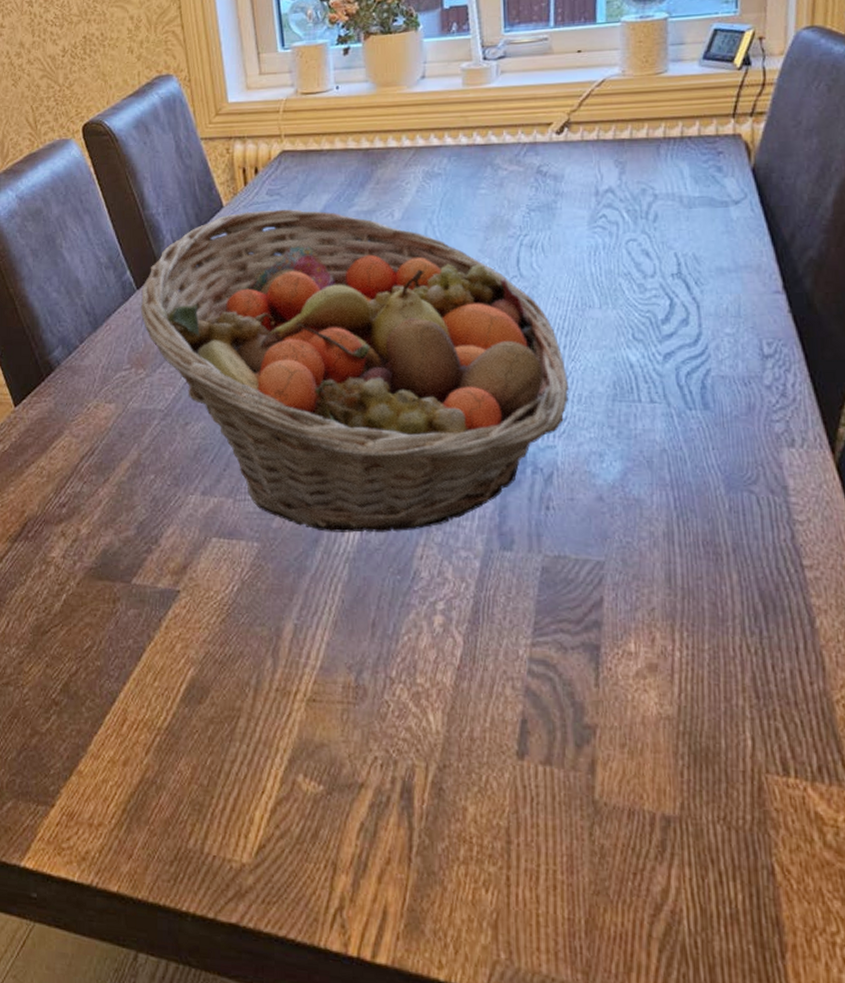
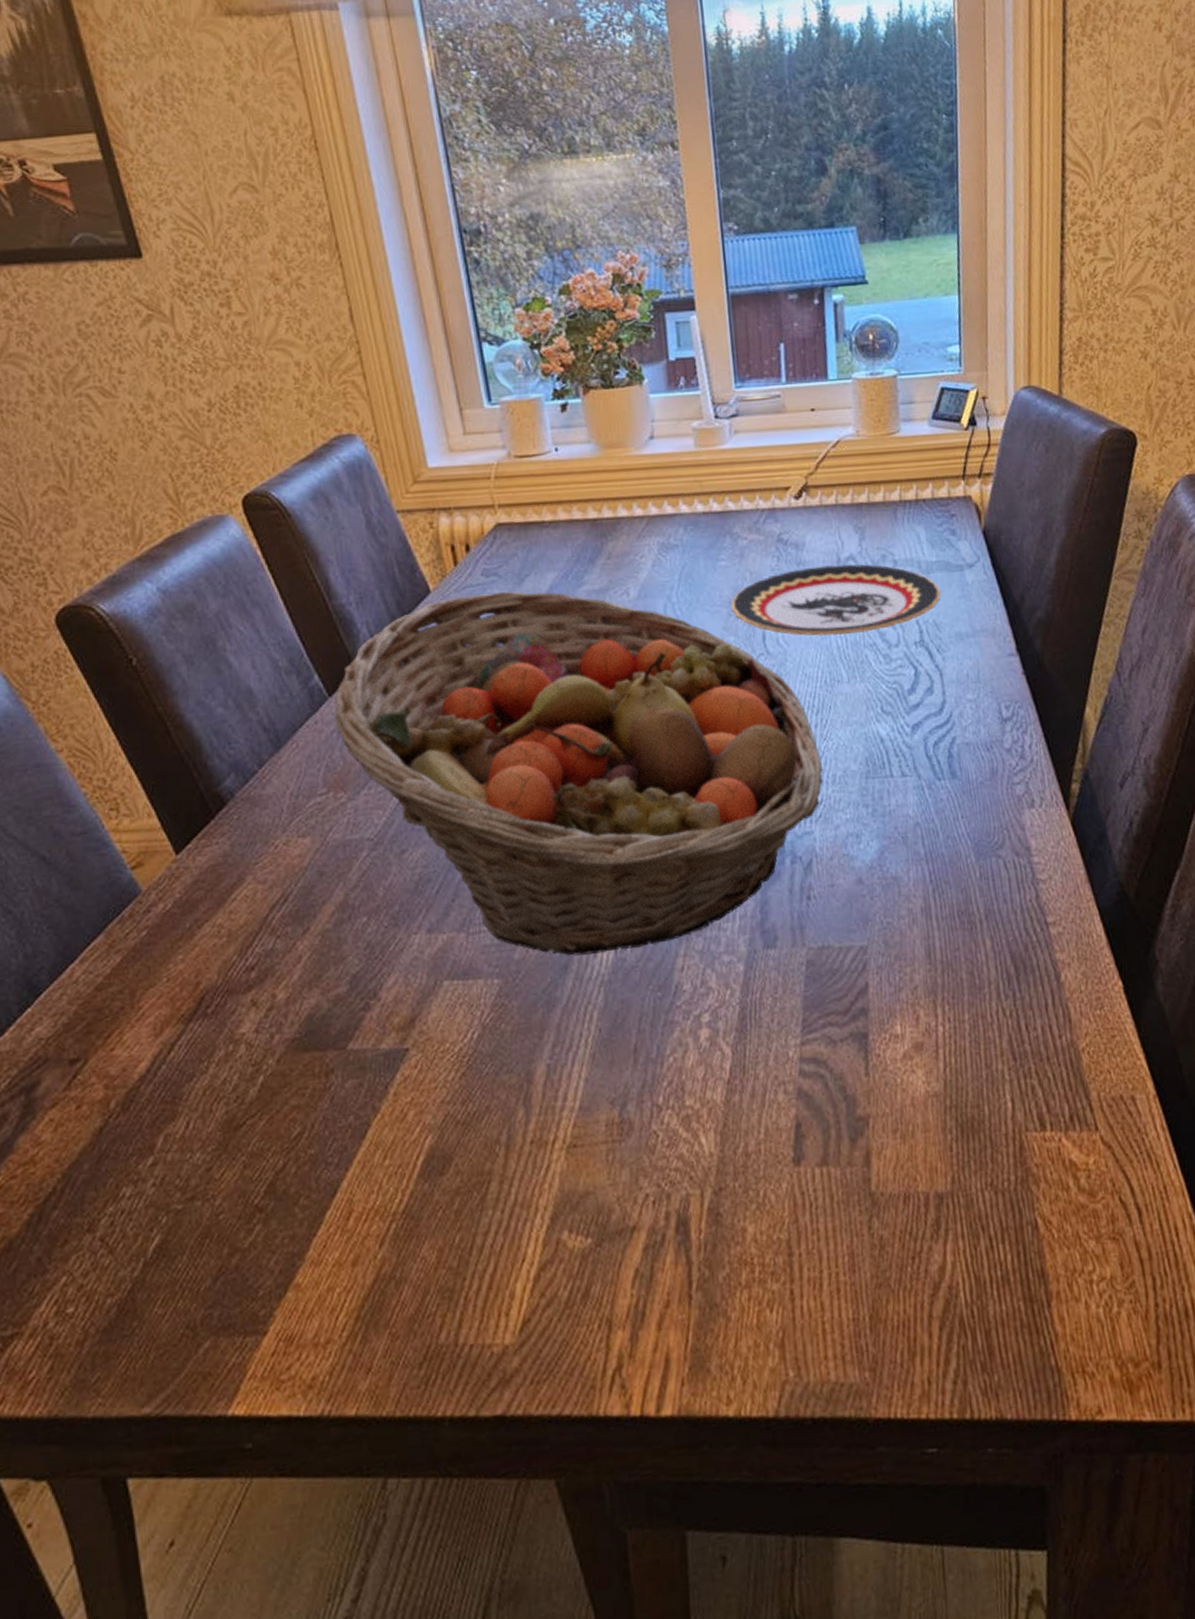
plate: none [487,196,703,264] -> present [730,564,941,637]

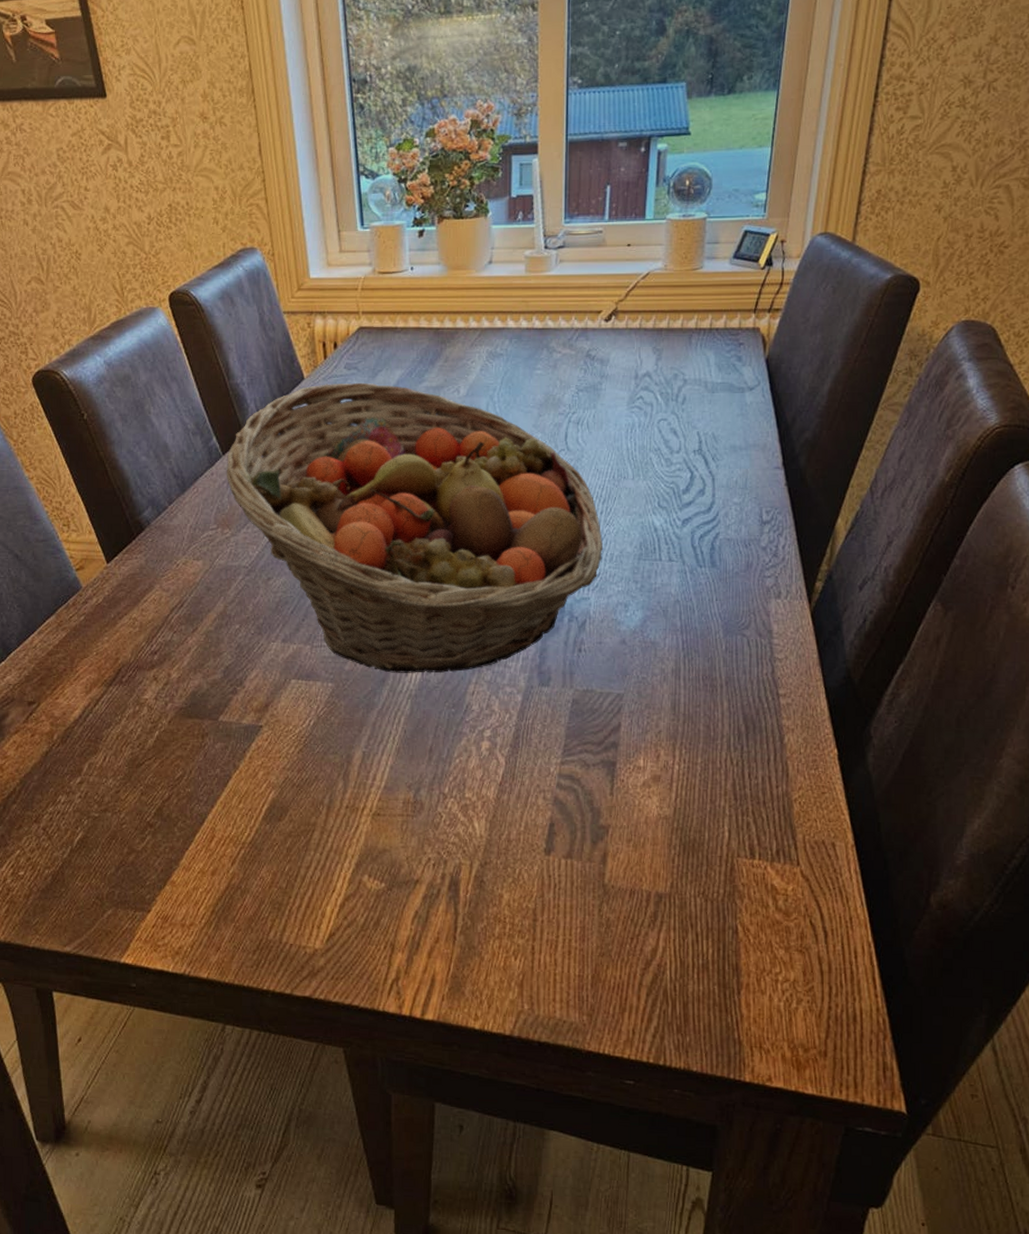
plate: present [730,564,941,637] -> none [541,380,722,440]

